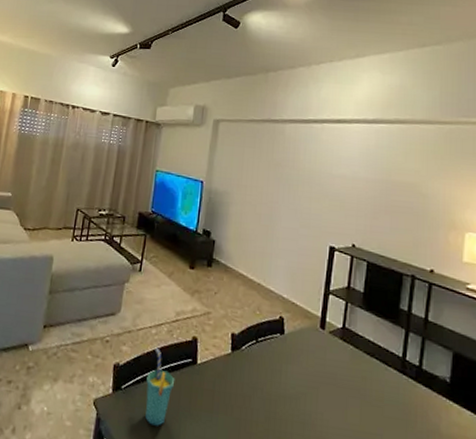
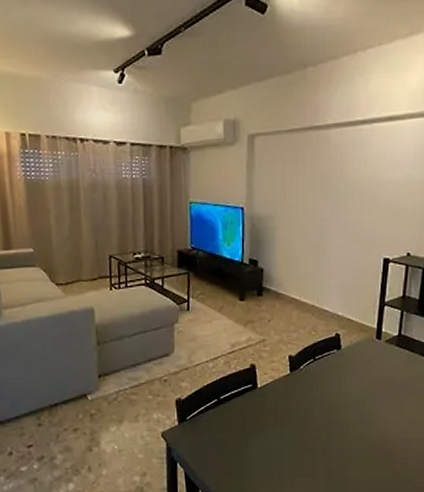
cup: present [145,347,175,426] -> none [210,379,238,446]

